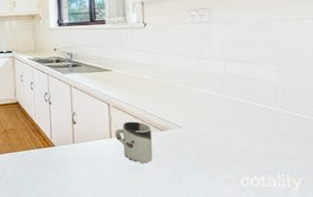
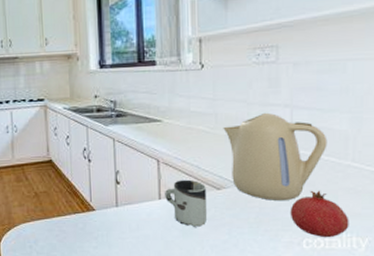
kettle: none [165,64,259,143] -> present [223,112,328,201]
fruit: none [227,133,283,177] -> present [290,190,349,238]

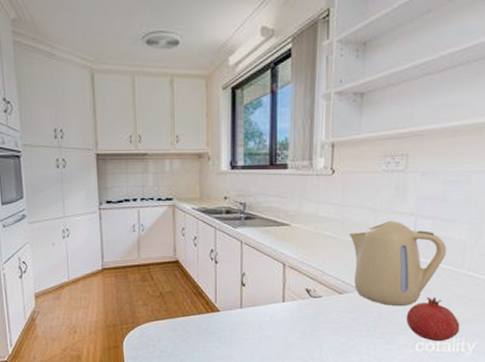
cup: present [165,179,208,227] -> none [289,283,329,329]

